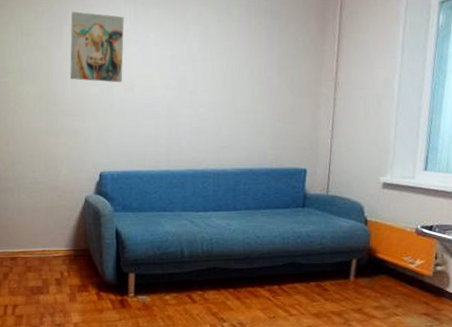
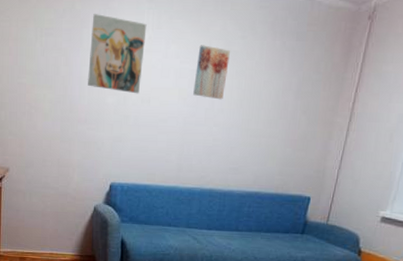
wall art: none [175,31,208,81] -> present [193,45,230,100]

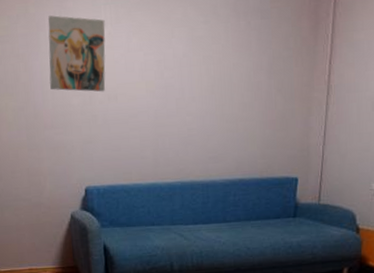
wall art: present [193,45,230,100] -> none [160,34,195,88]

